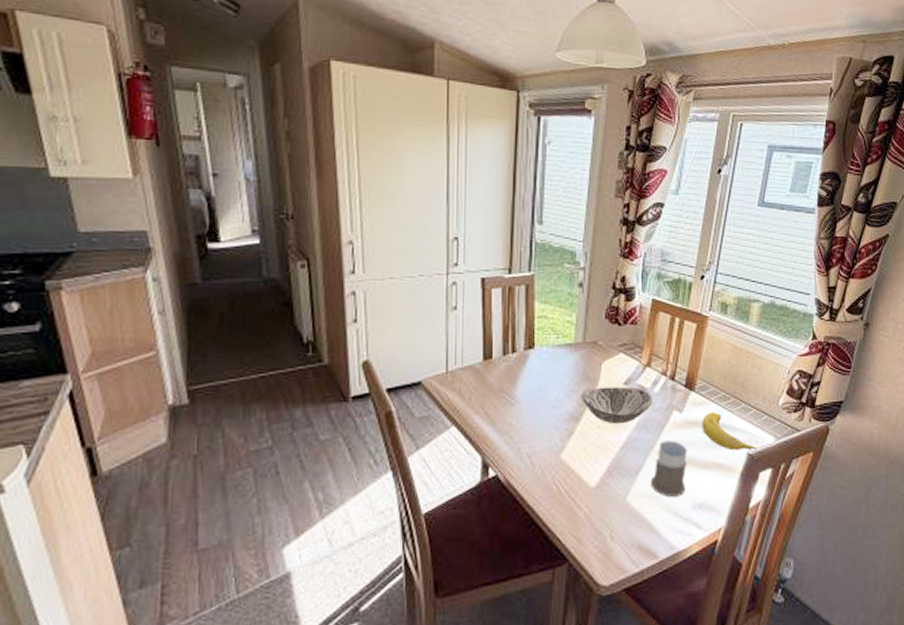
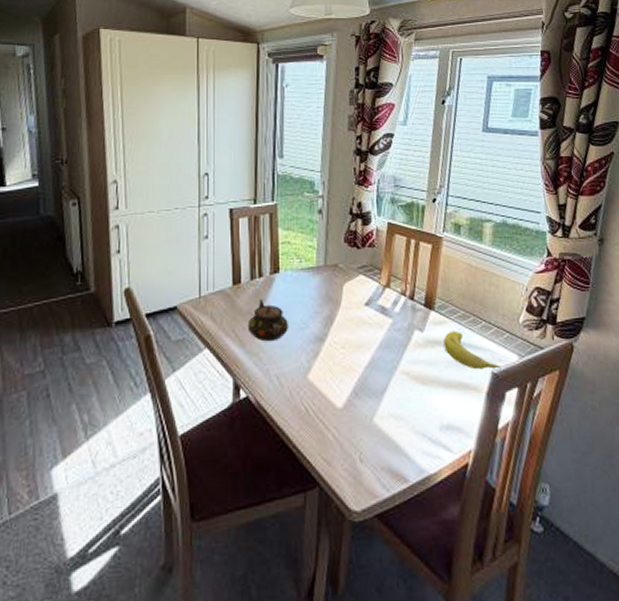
teapot: none [498,375,543,420] -> present [247,298,290,342]
decorative bowl: present [581,386,653,424] -> none [325,307,394,345]
mug: present [650,440,687,497] -> none [396,360,432,418]

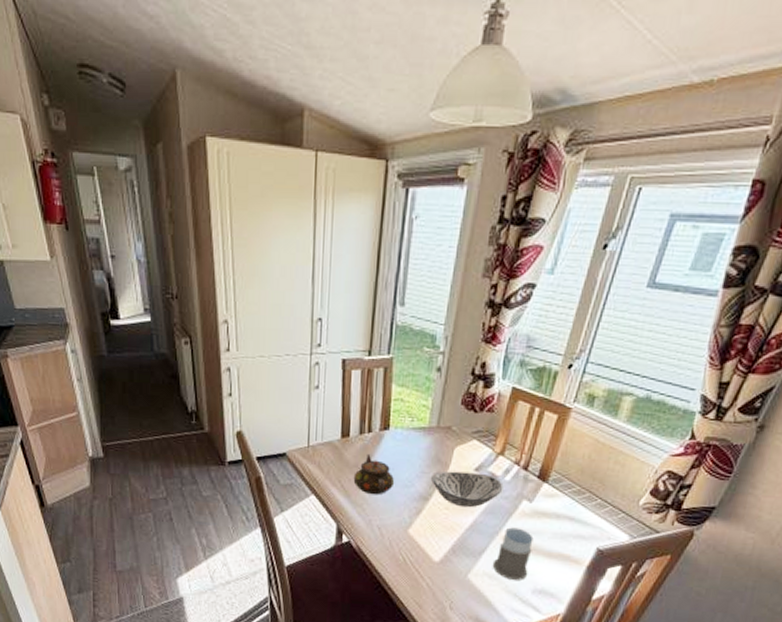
decorative bowl: none [325,307,394,345] -> present [431,471,503,508]
mug: none [396,360,432,418] -> present [492,527,534,580]
fruit: present [443,330,502,371] -> none [551,504,610,548]

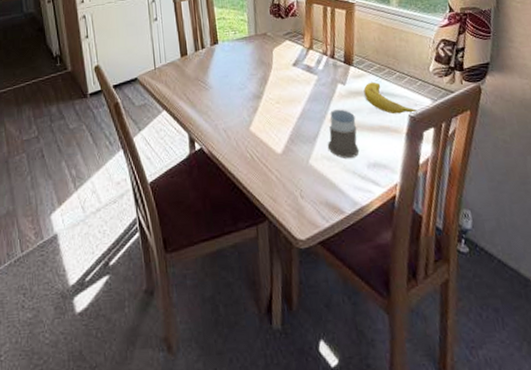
teapot: present [353,453,395,495] -> none [196,66,231,102]
decorative bowl: present [431,471,503,508] -> none [259,67,319,100]
fruit: none [551,504,610,548] -> present [363,81,418,114]

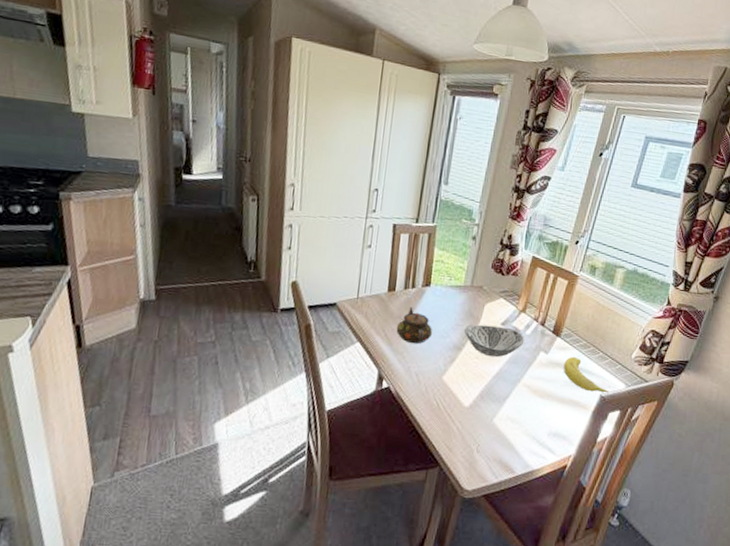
teapot: none [196,66,231,102] -> present [396,306,433,344]
decorative bowl: none [259,67,319,100] -> present [464,324,525,358]
mug: present [327,109,360,158] -> none [514,375,549,424]

